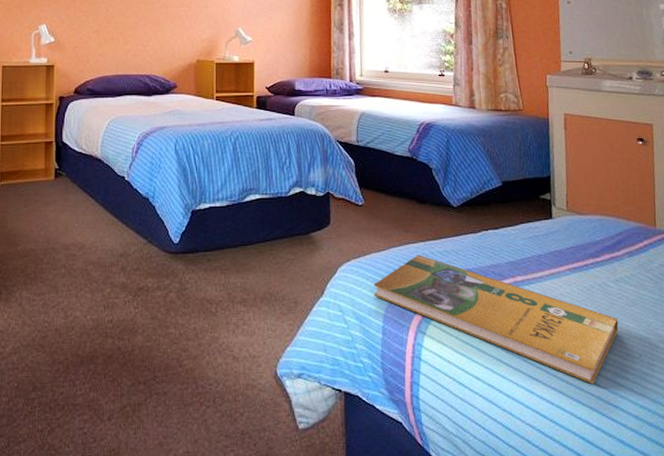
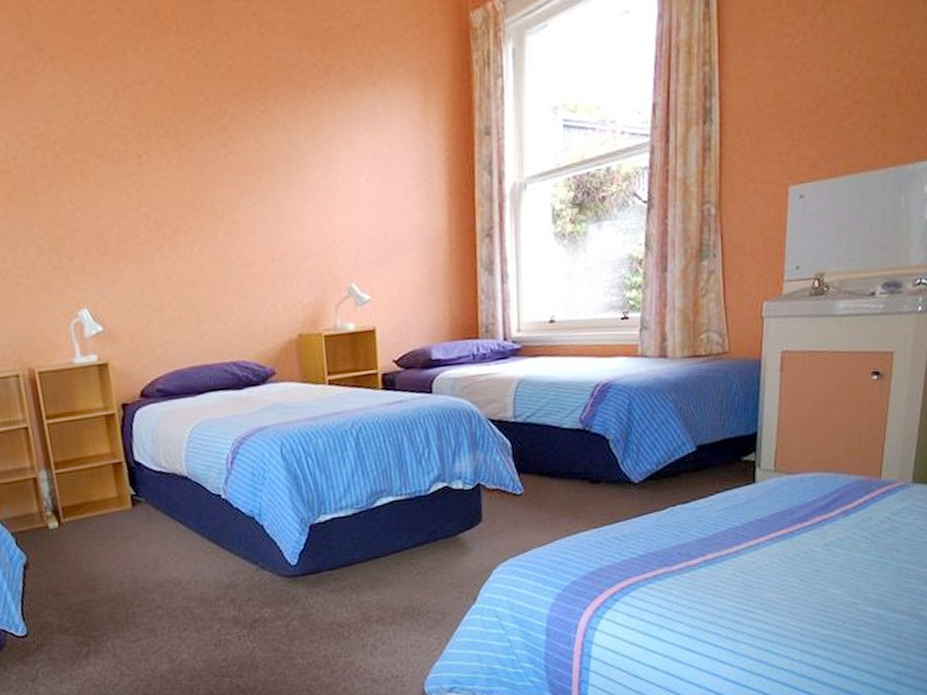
booklet: present [373,255,619,385] -> none [535,543,823,660]

